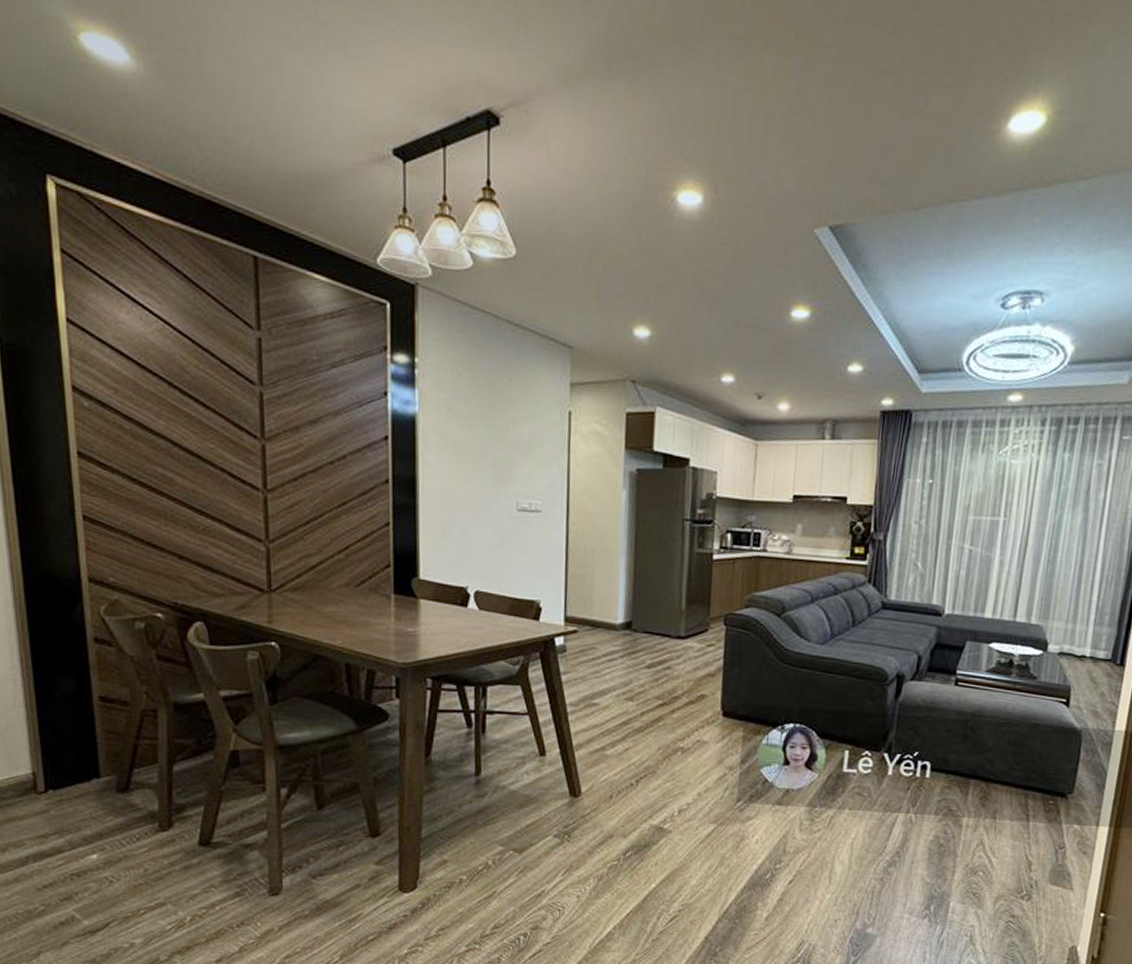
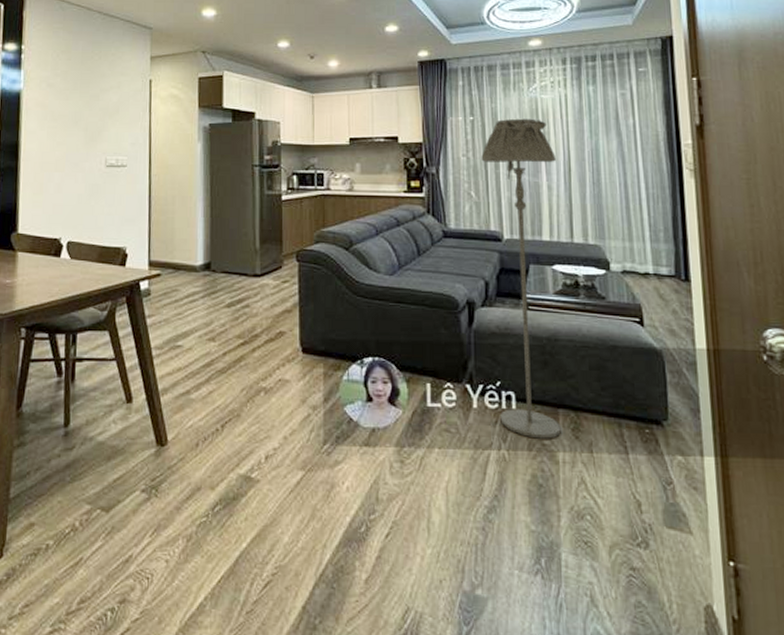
floor lamp: none [912,484,1015,806] -> present [481,118,561,439]

